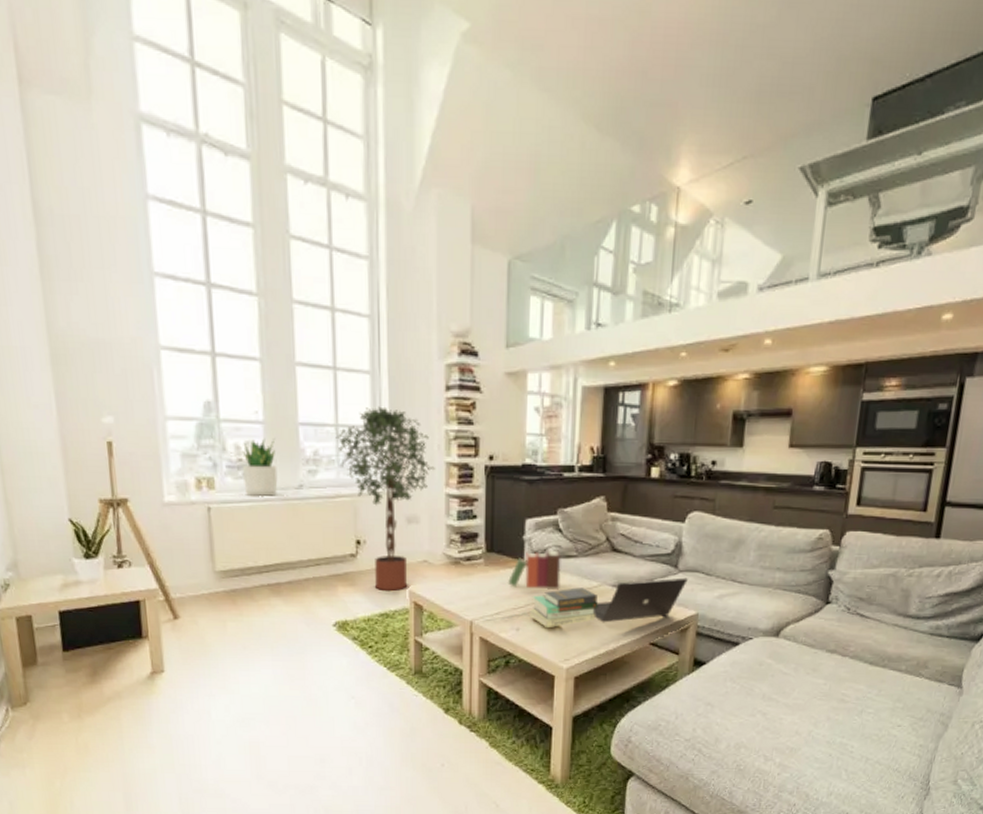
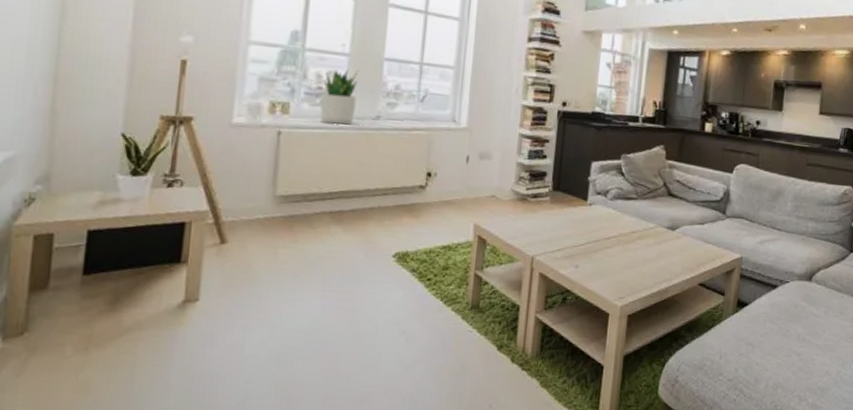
potted tree: present [335,406,435,591] -> none [419,50,511,224]
books: present [507,550,561,590] -> none [570,191,622,230]
books: present [530,587,598,629] -> none [589,228,654,267]
laptop: present [593,577,688,623] -> none [649,223,734,263]

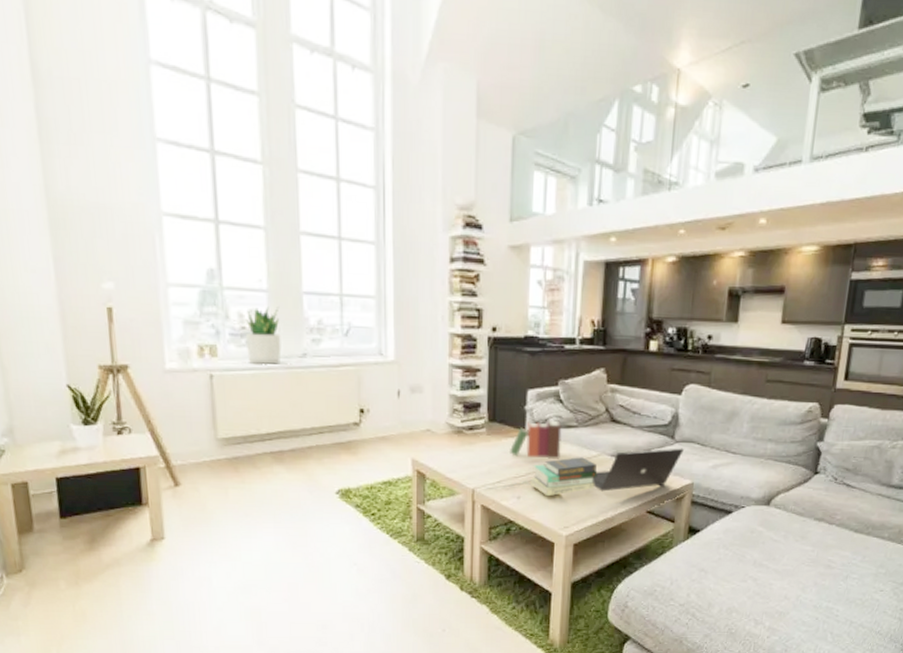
books: none [570,191,622,230] -> present [508,420,562,459]
books: none [589,228,654,267] -> present [531,457,598,497]
laptop: none [649,223,734,263] -> present [593,448,684,492]

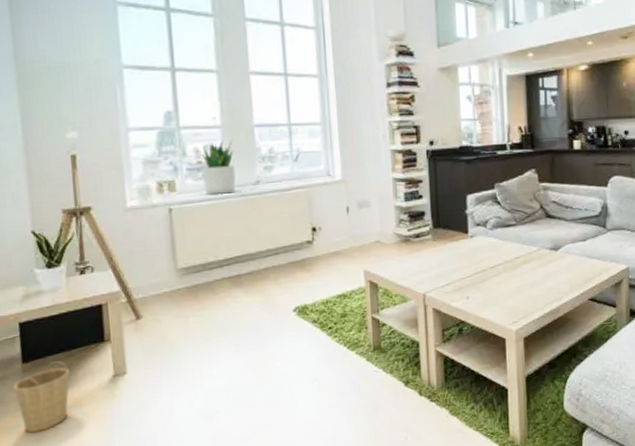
basket: none [51,520,108,587] -> present [13,361,71,434]
books: present [508,420,562,459] -> none [454,220,503,259]
books: present [531,457,598,497] -> none [477,253,539,294]
laptop: present [593,448,684,492] -> none [535,235,616,284]

